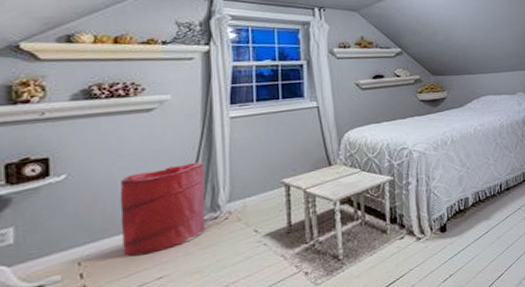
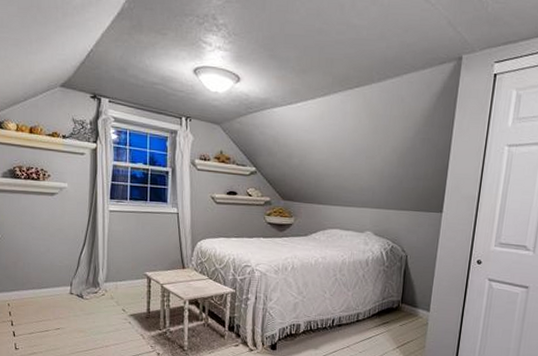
laundry hamper: present [120,162,205,257] -> none [33,244,89,309]

